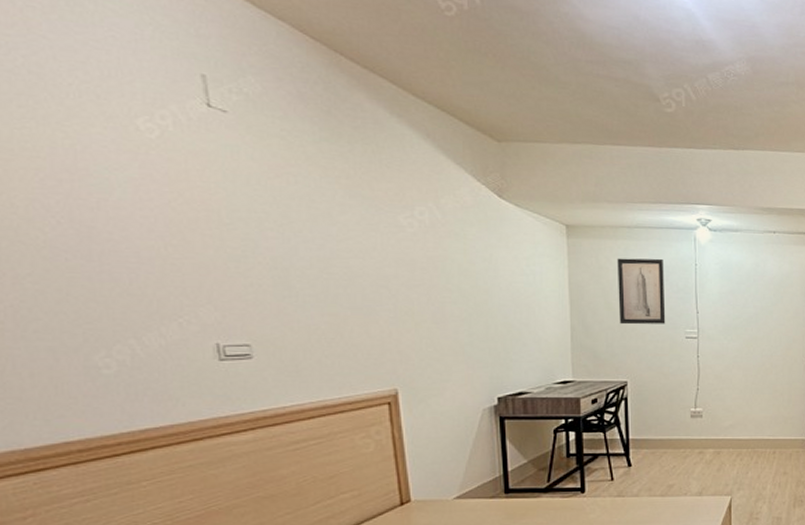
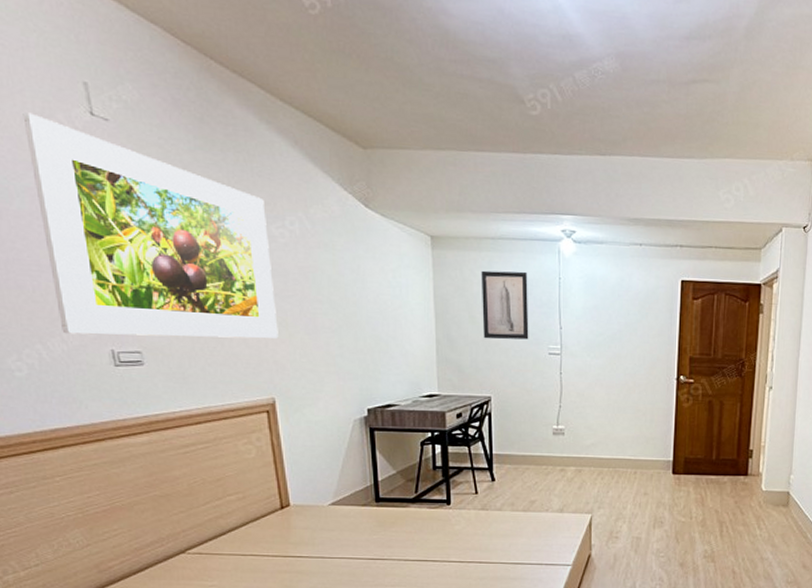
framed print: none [131,103,404,329] -> present [22,112,279,339]

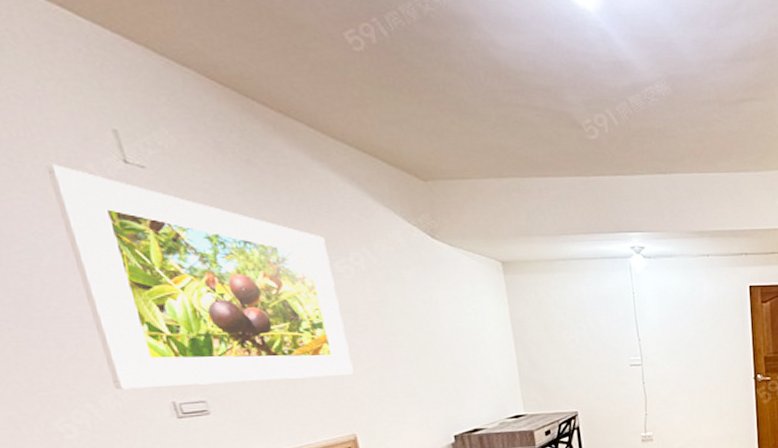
wall art: present [481,270,529,340] -> none [555,289,609,357]

